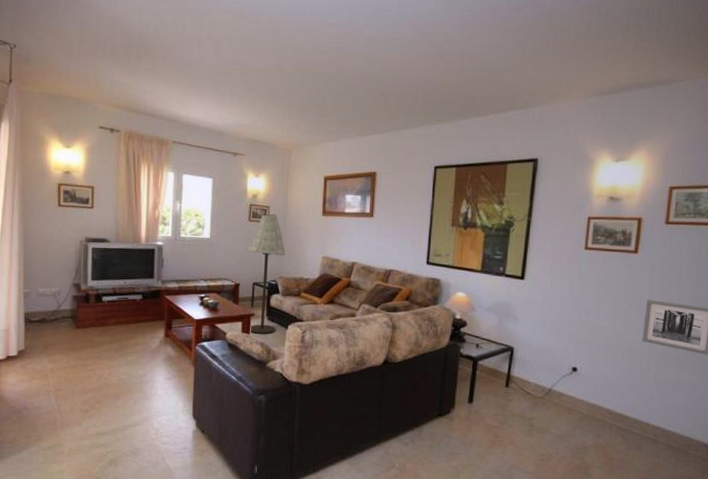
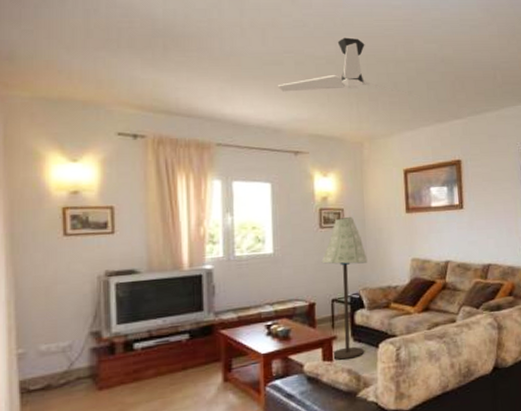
ceiling fan: none [224,52,347,111] -> present [277,37,421,98]

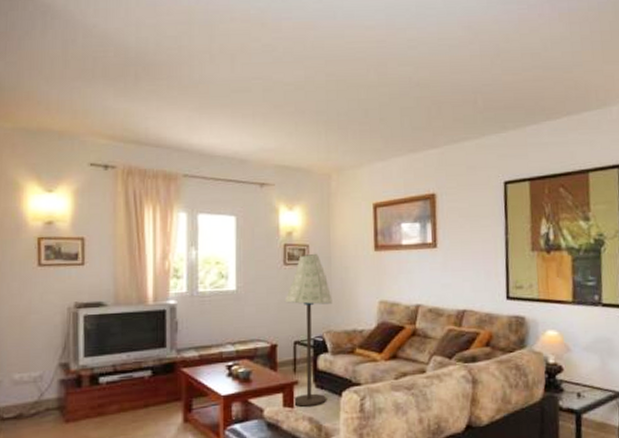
ceiling fan: present [277,37,421,98] -> none [244,61,394,125]

